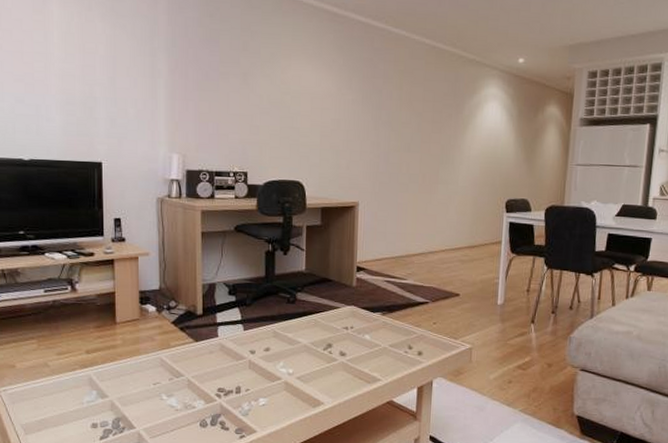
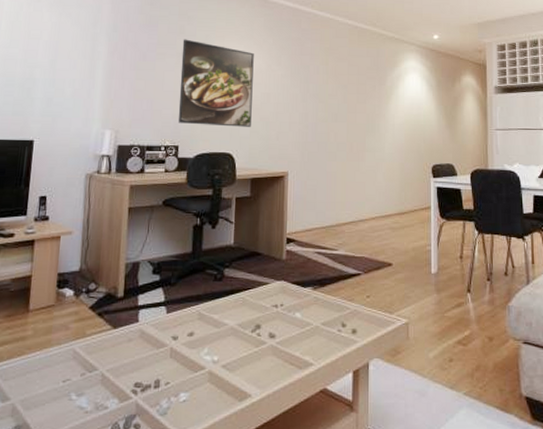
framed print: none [245,57,323,155] -> present [178,39,254,127]

